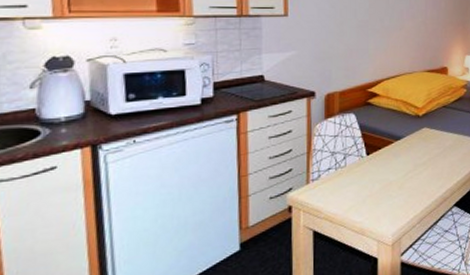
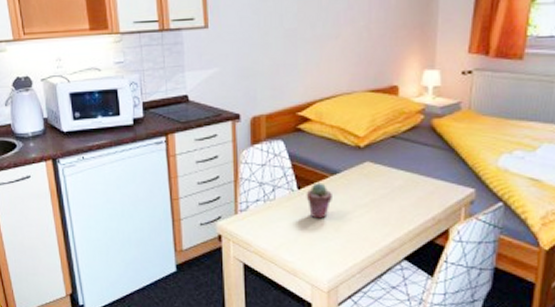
potted succulent: none [374,148,396,180] -> present [306,183,332,219]

